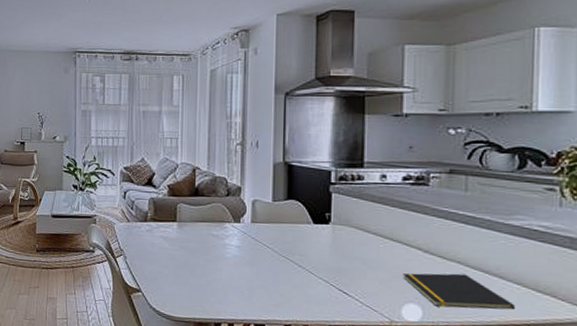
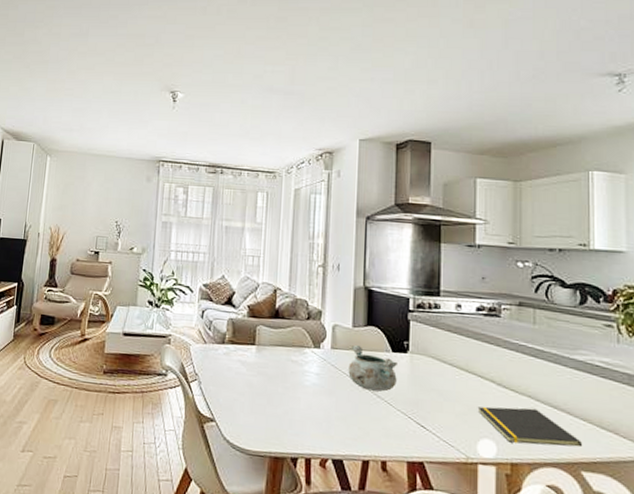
decorative bowl: none [269,219,319,262] -> present [348,345,397,392]

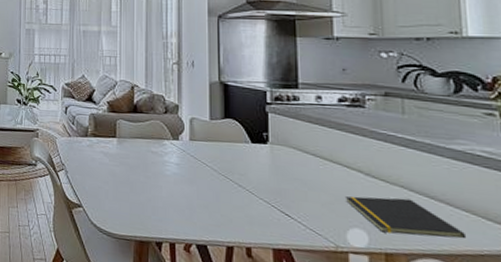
decorative bowl: present [348,345,397,392] -> none [208,137,258,181]

